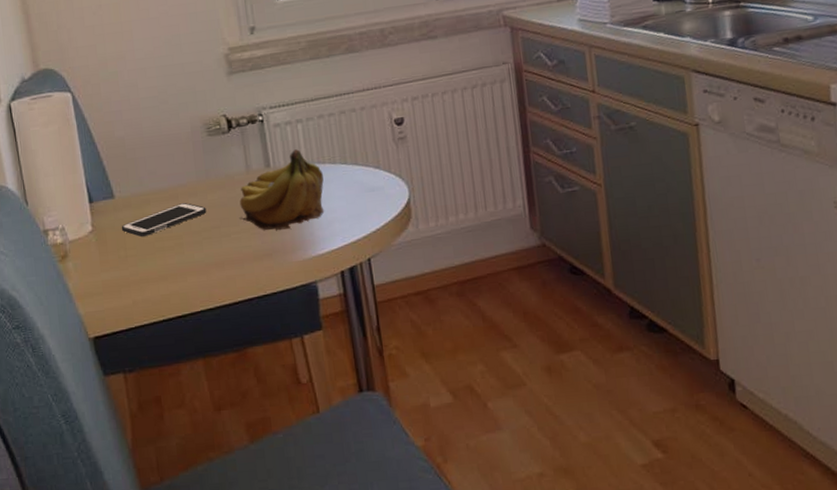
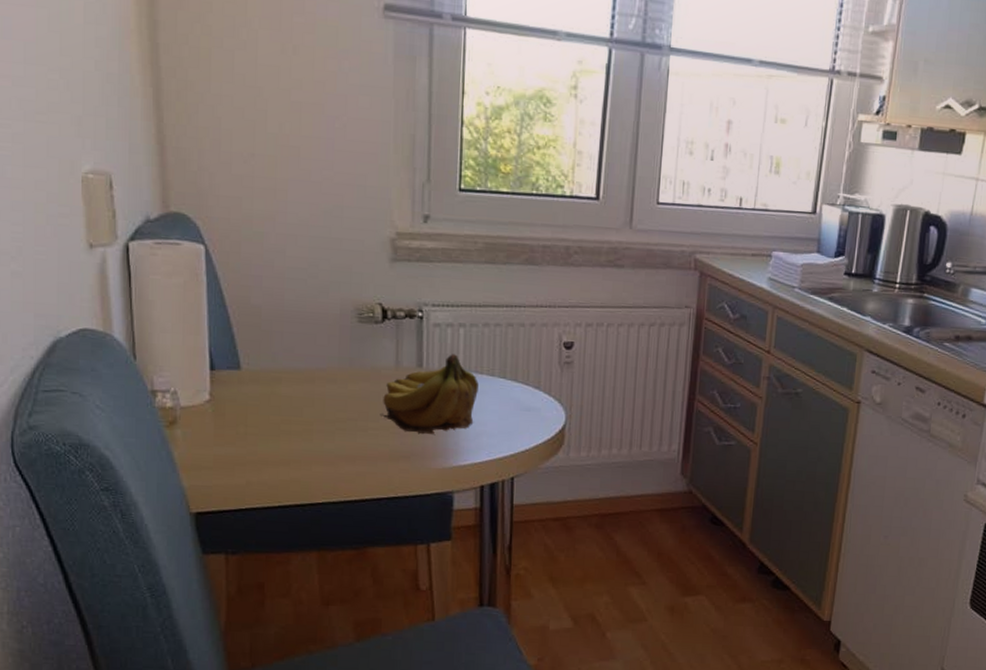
cell phone: present [121,203,207,238] -> none [244,388,345,417]

